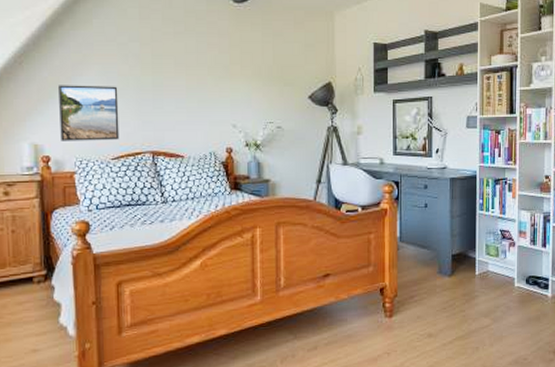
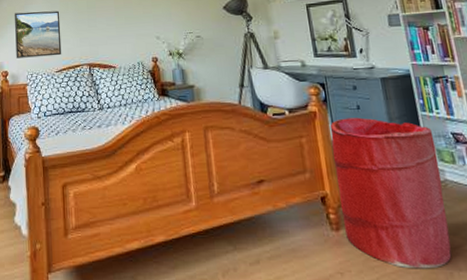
laundry hamper: none [396,215,485,346] -> present [330,117,452,269]

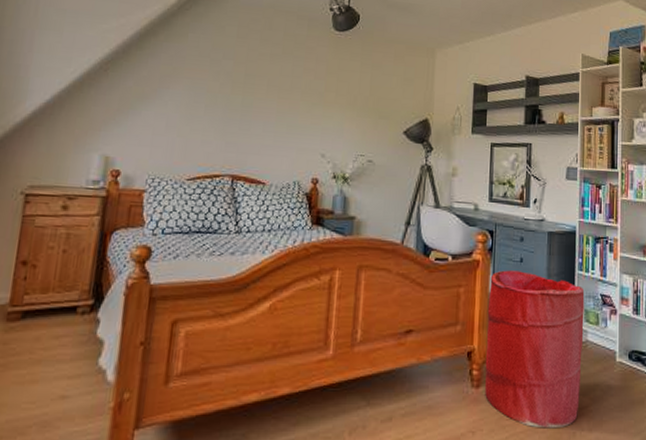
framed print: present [14,10,62,58] -> none [135,96,205,160]

